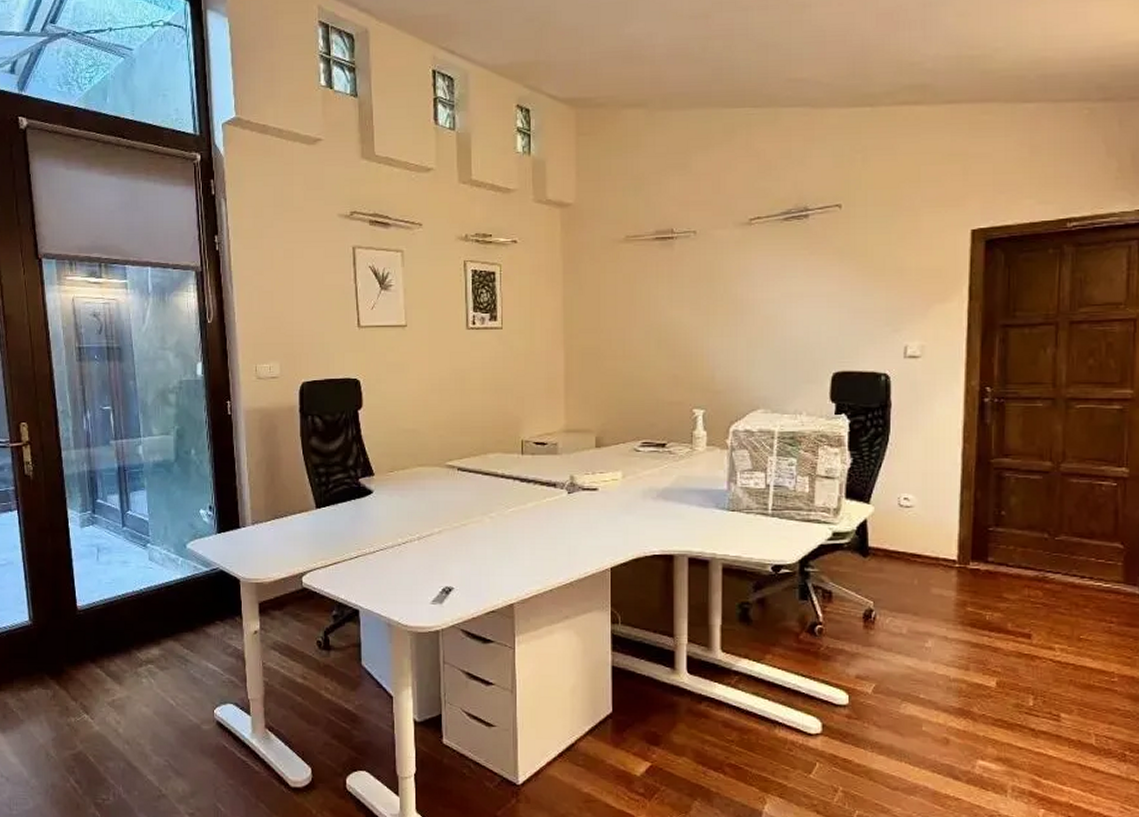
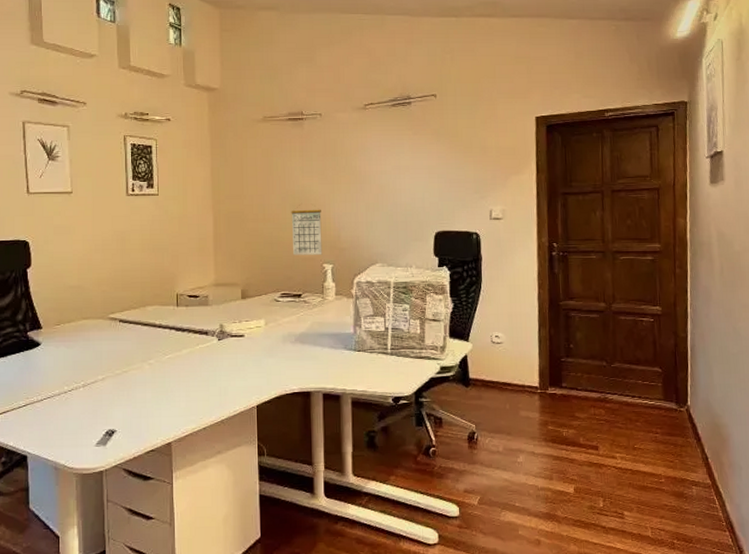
calendar: none [656,340,693,399] -> present [291,205,323,255]

